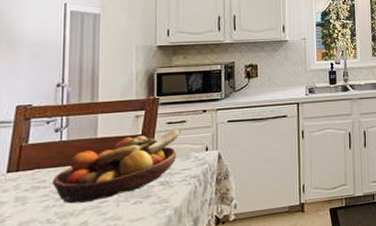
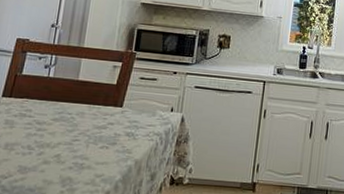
fruit bowl: present [53,128,182,204] -> none [36,84,152,138]

